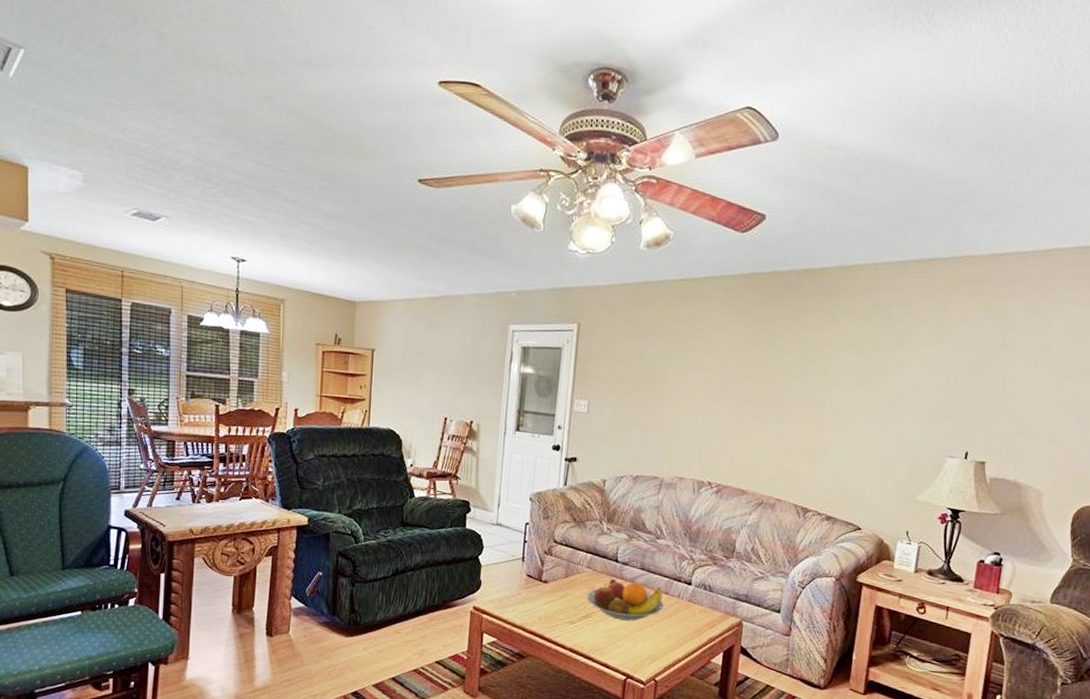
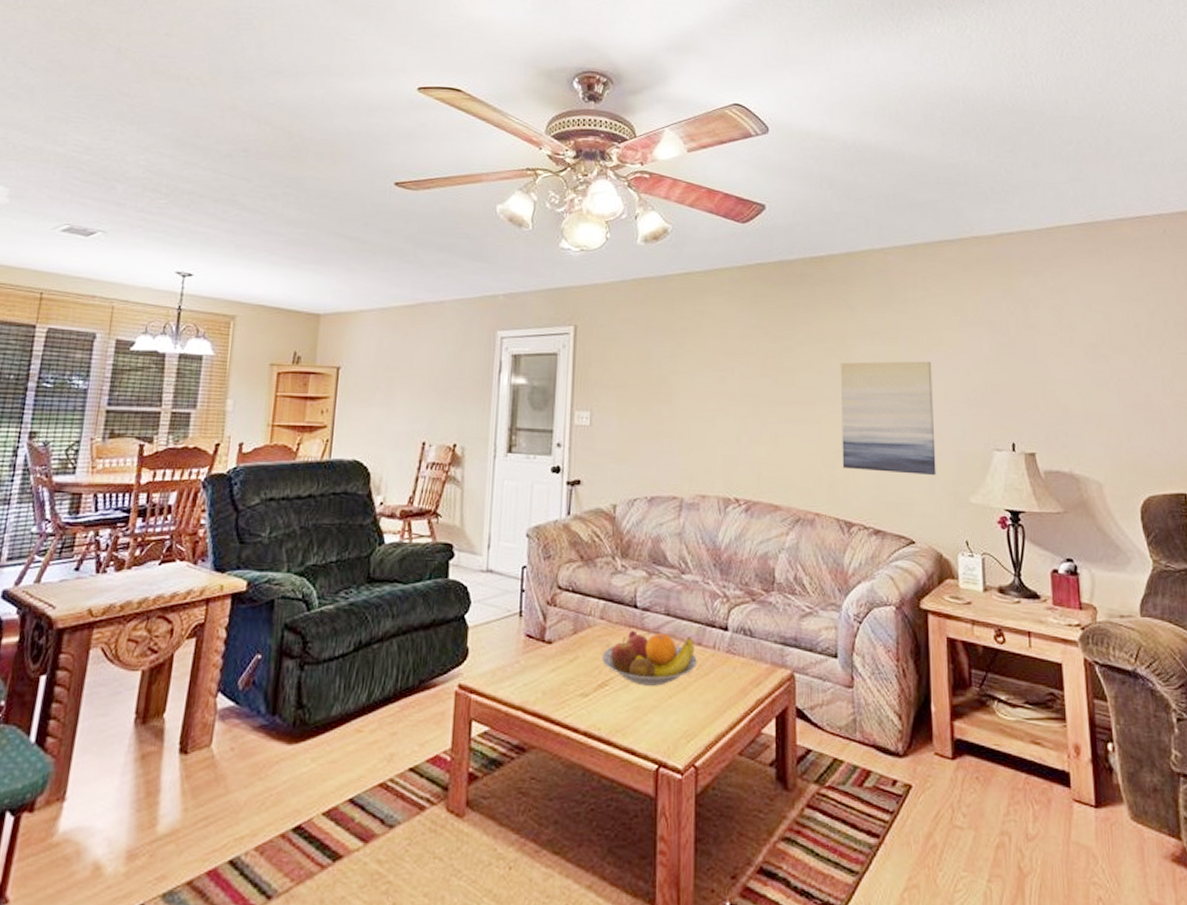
wall art: none [806,370,904,475] -> present [840,361,936,476]

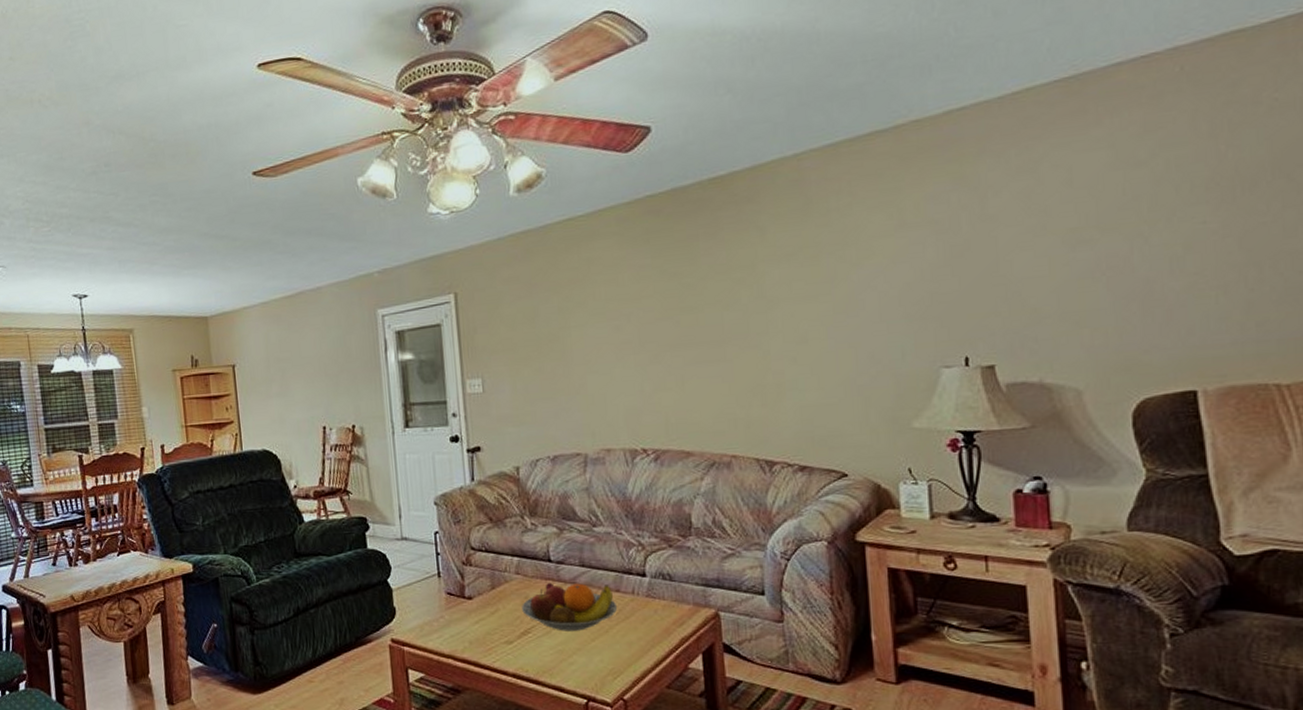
wall art: present [840,361,936,476] -> none [751,277,871,407]

